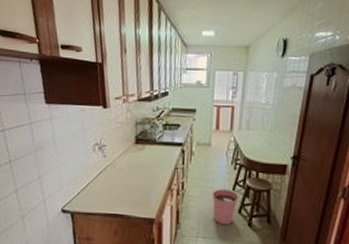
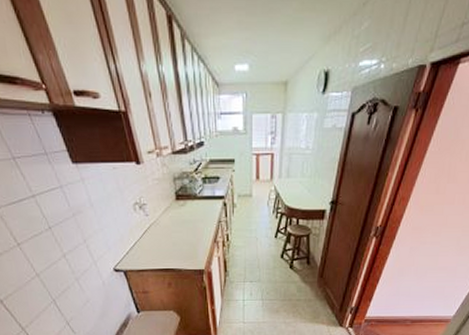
plant pot: present [212,189,238,224] -> none [256,238,280,269]

